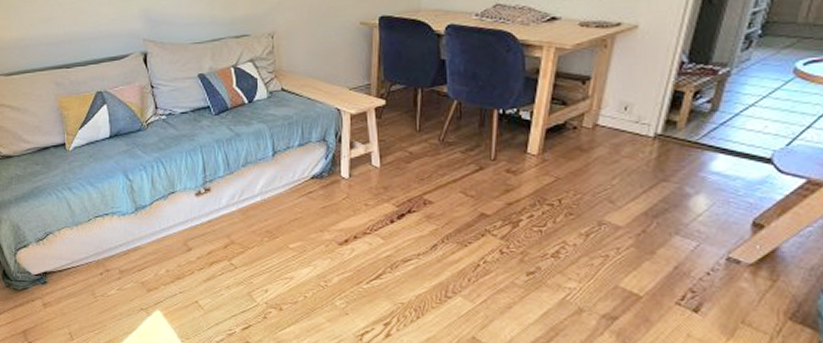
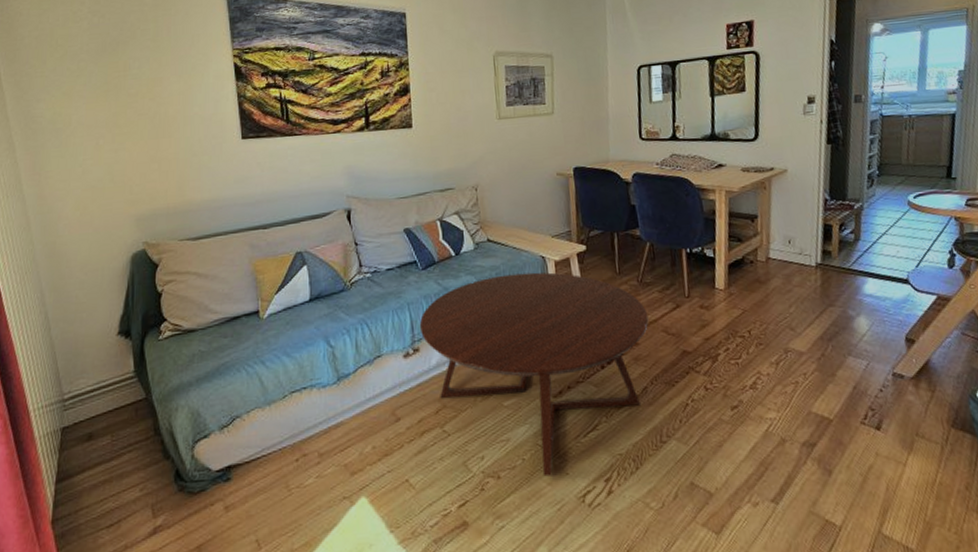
coffee table: none [211,124,447,314] -> present [419,272,649,477]

